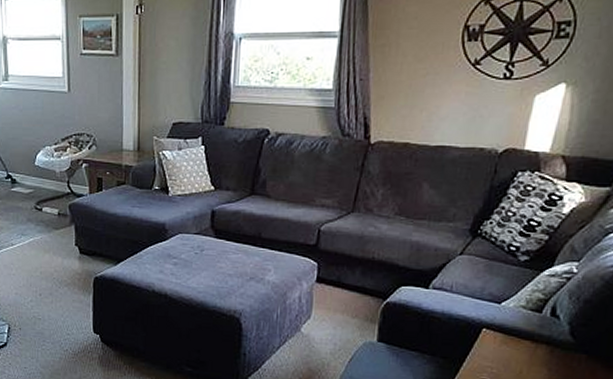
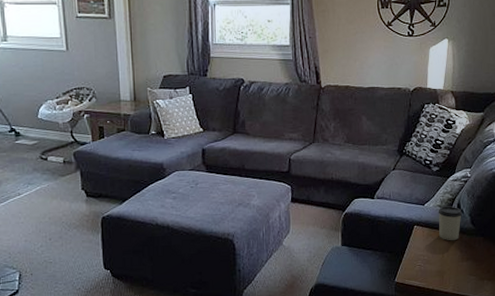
cup: none [518,308,558,355] -> present [438,206,462,241]

